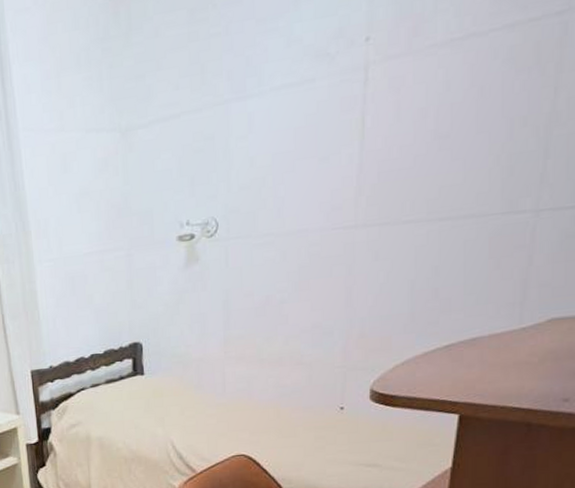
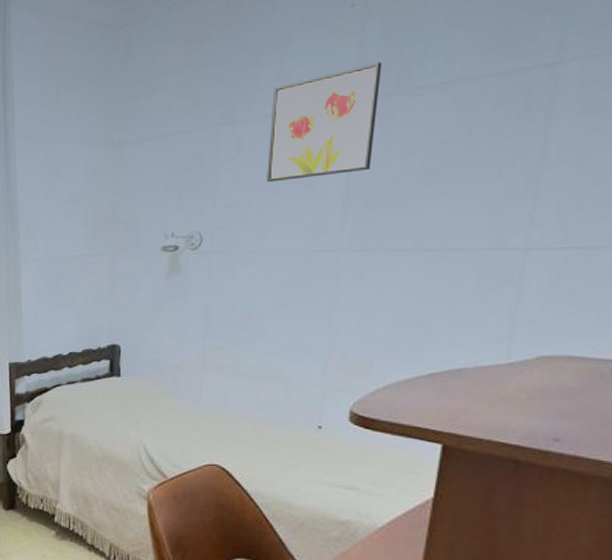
wall art: none [280,21,392,160] -> present [267,62,382,183]

